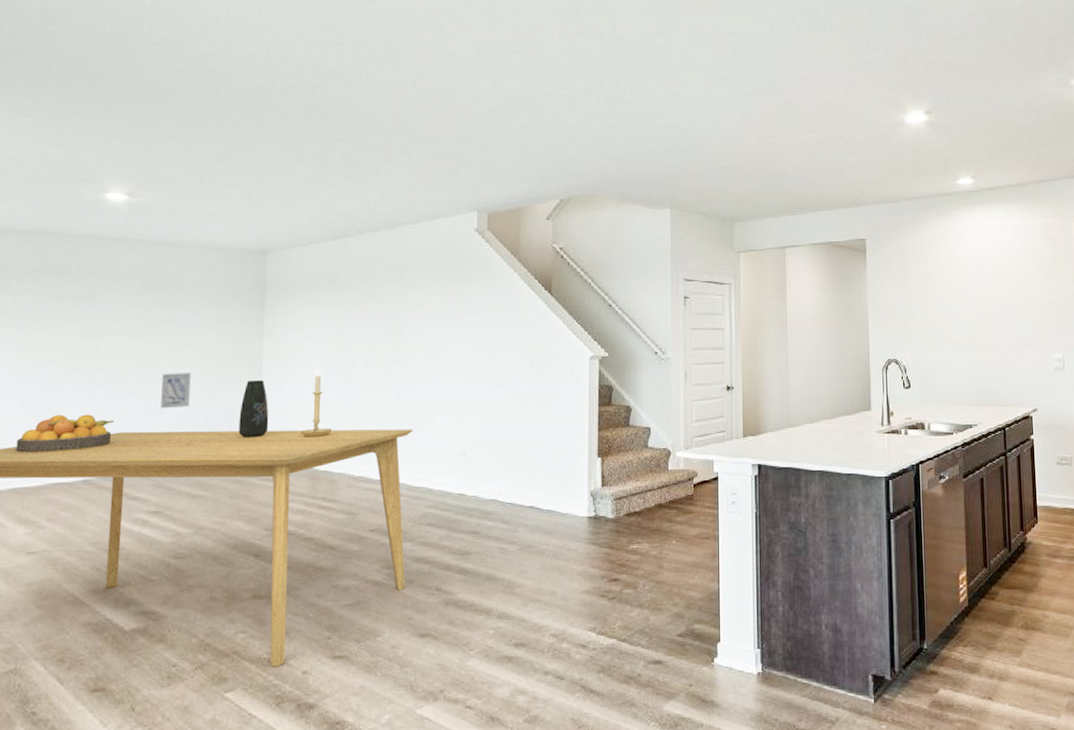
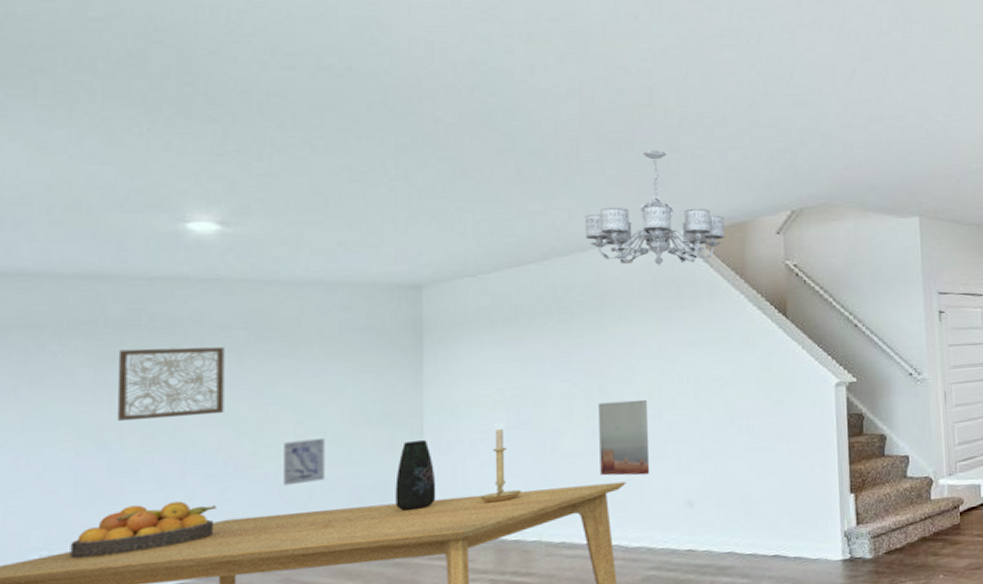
wall art: none [51,291,126,348] -> present [116,346,225,421]
chandelier: none [392,143,505,244] -> present [584,150,726,266]
wall art: none [393,359,434,425] -> present [599,399,650,476]

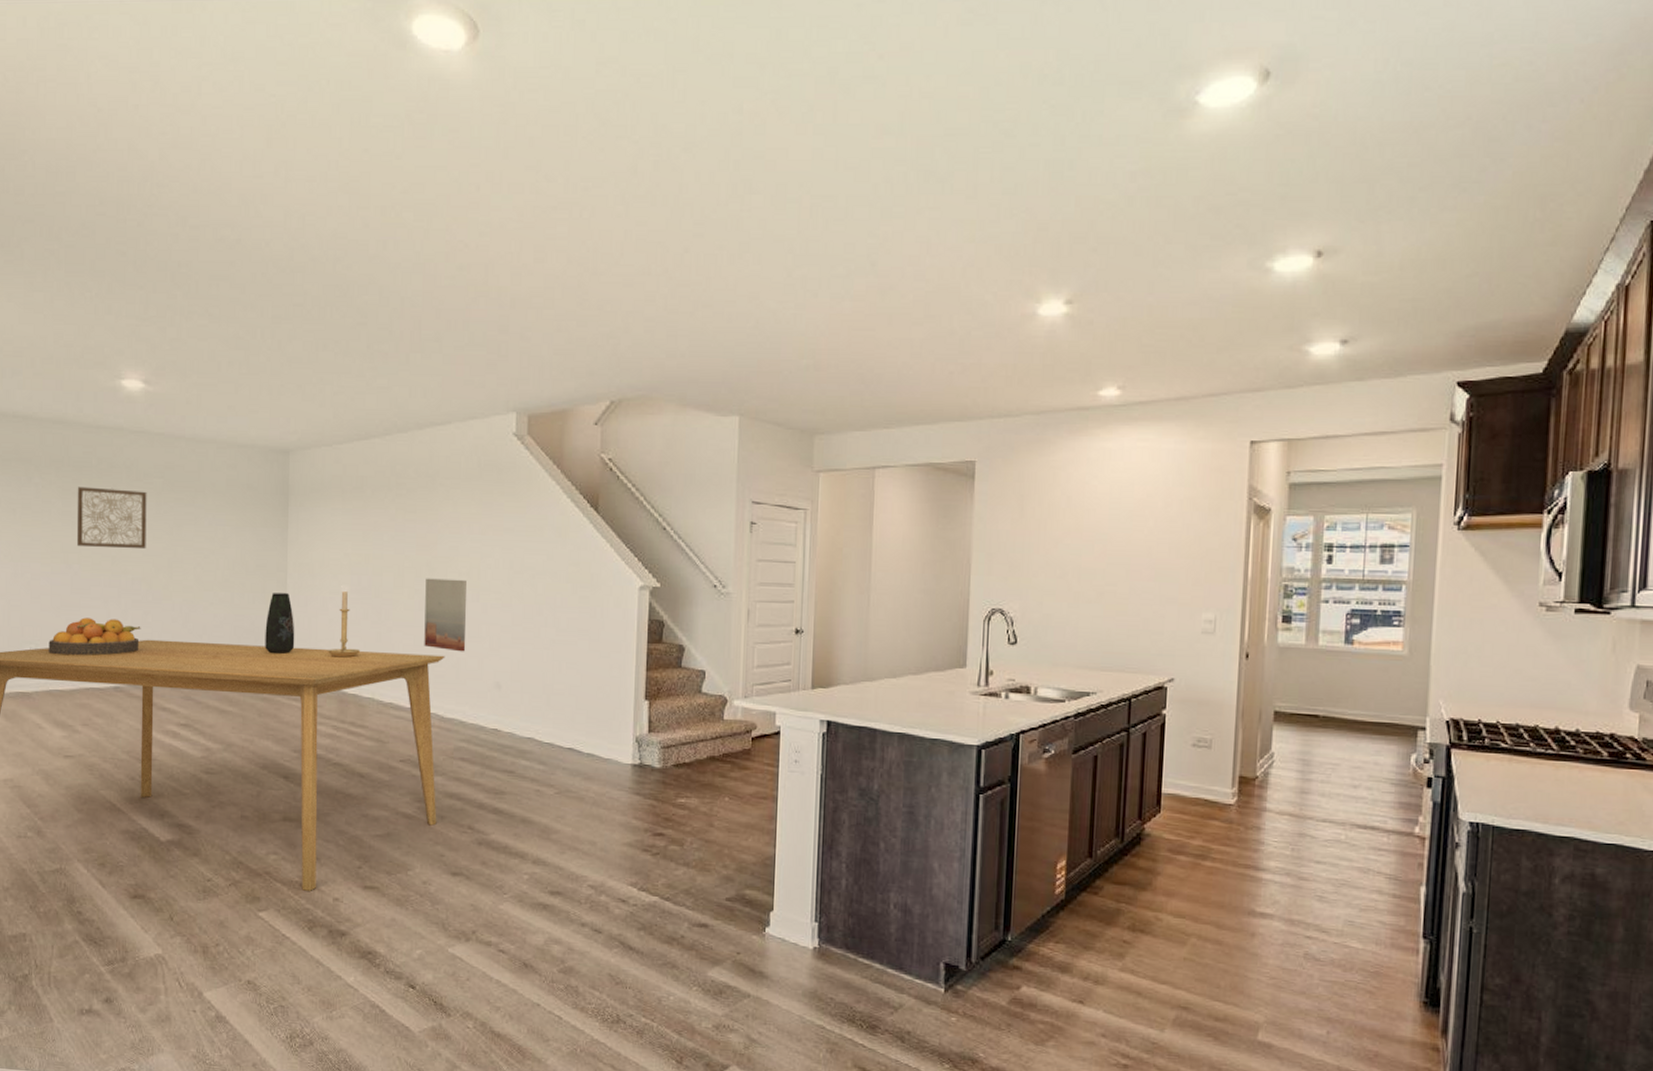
wall art: present [284,438,325,486] -> none [186,580,215,618]
chandelier: present [584,150,726,266] -> none [422,330,547,449]

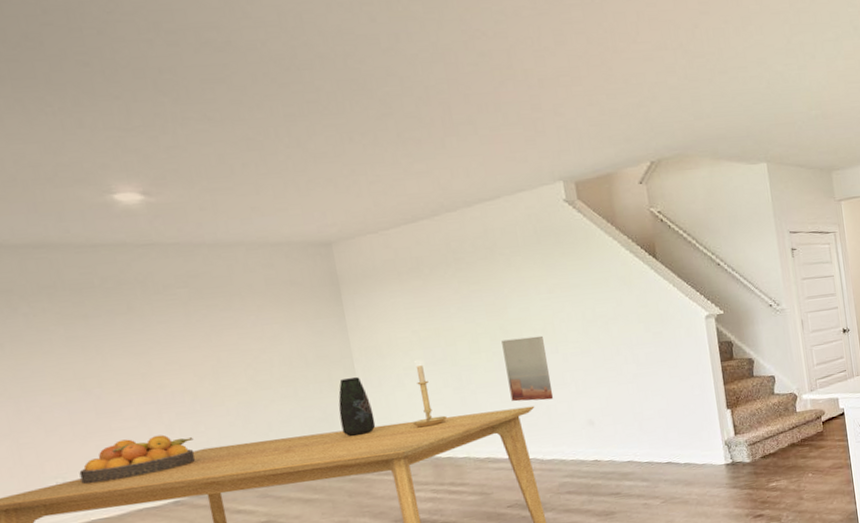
wall art: present [76,486,147,550] -> none [80,303,182,370]

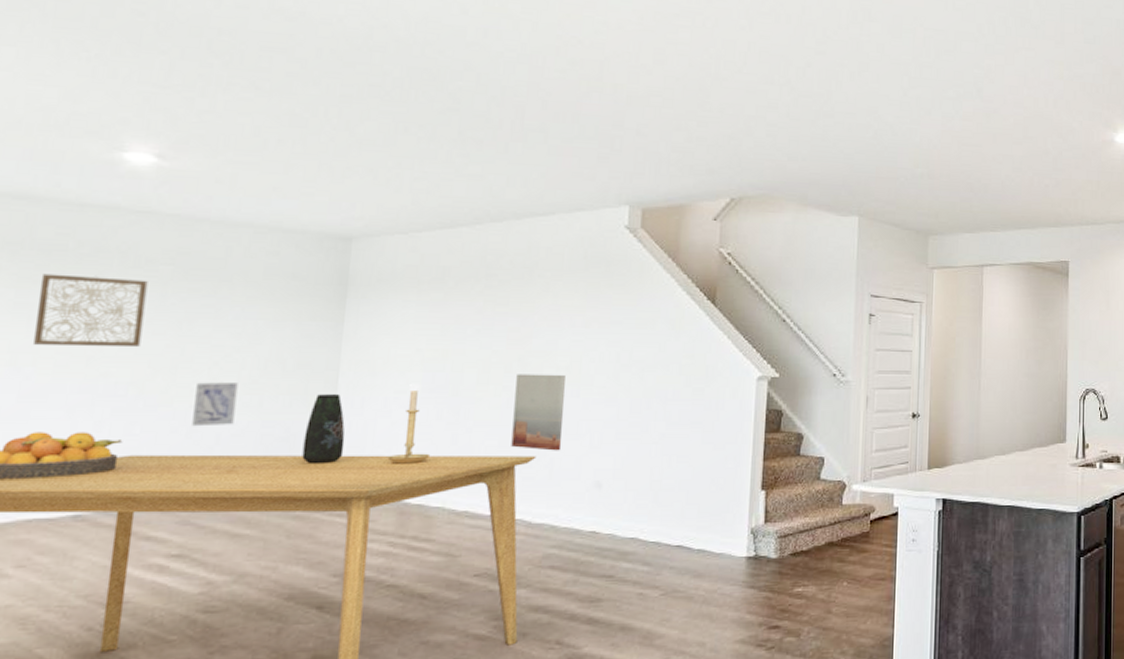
wall art: none [80,303,182,370] -> present [32,273,148,348]
wall art: none [238,379,279,420] -> present [192,382,238,427]

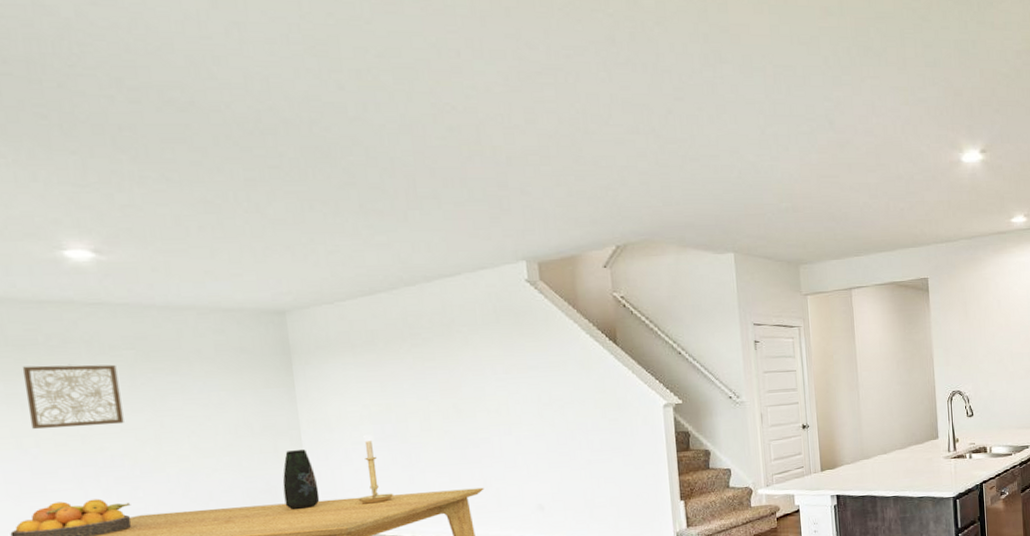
wall art: present [192,382,238,427] -> none [181,447,221,487]
wall art: present [511,374,566,451] -> none [454,416,504,483]

